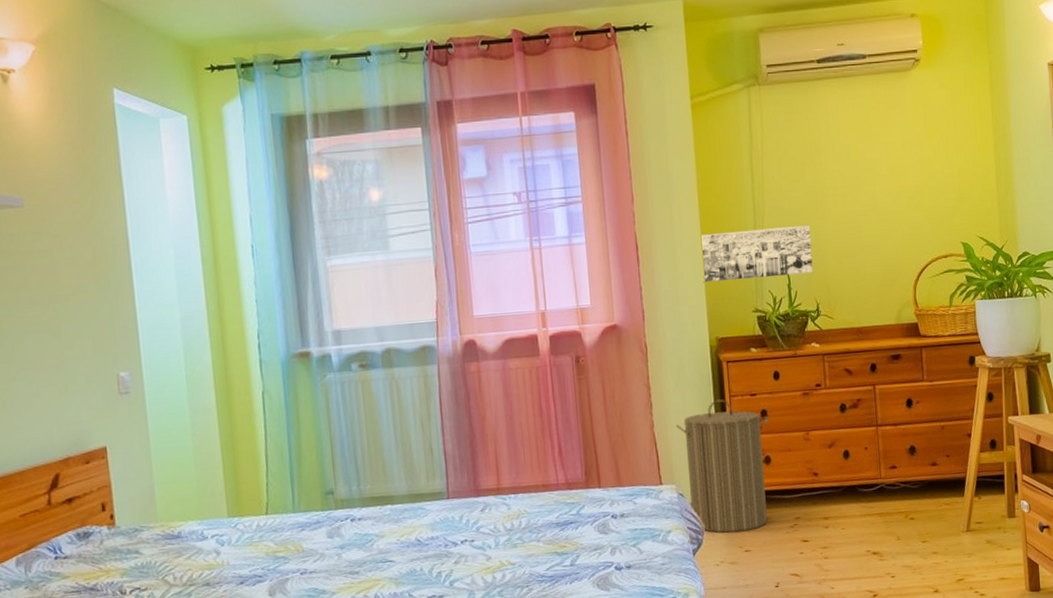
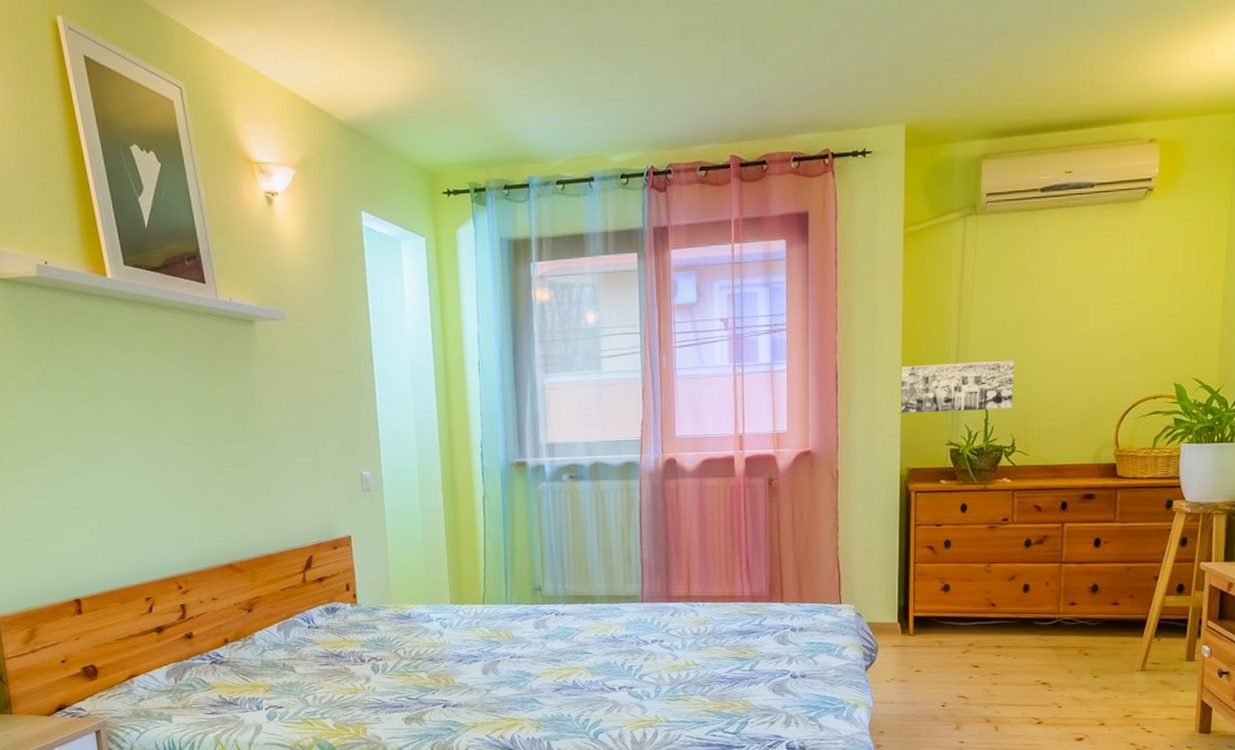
laundry hamper: present [676,399,768,533] -> none [860,527,951,653]

